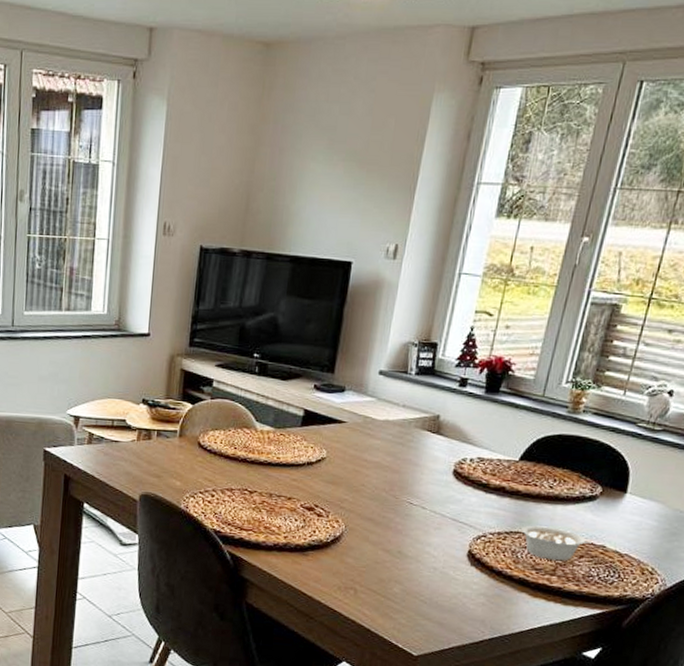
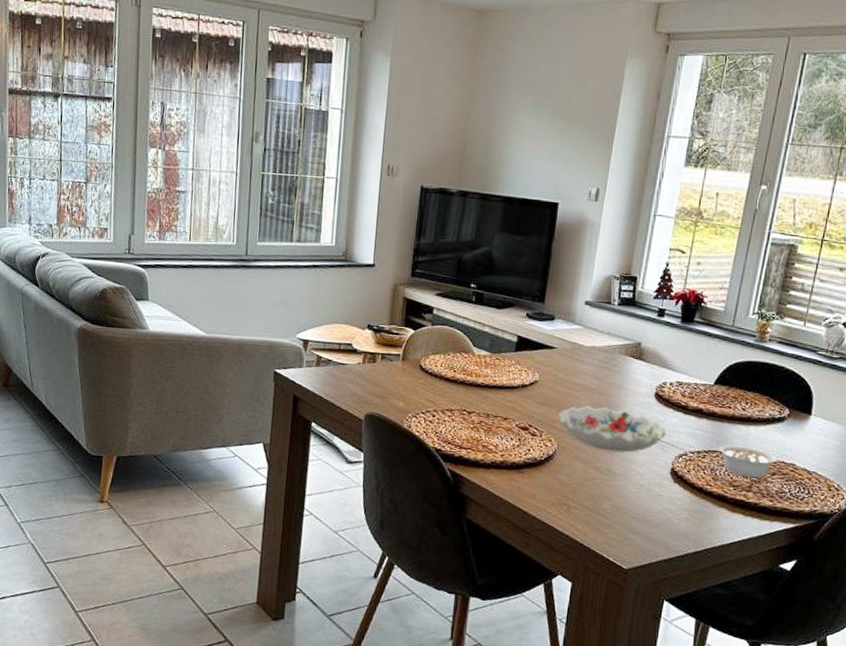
decorative bowl: none [347,484,465,534] -> present [558,406,667,453]

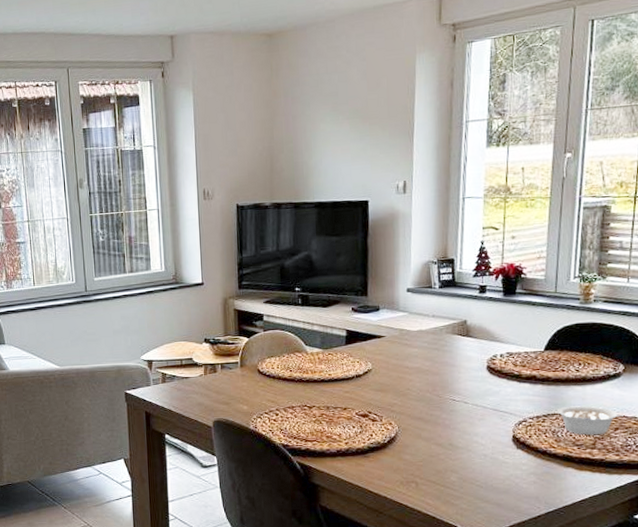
decorative bowl: present [558,406,667,453] -> none [395,386,504,427]

